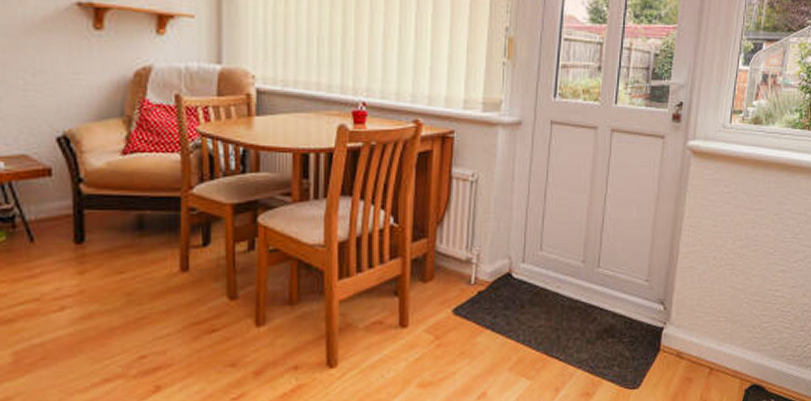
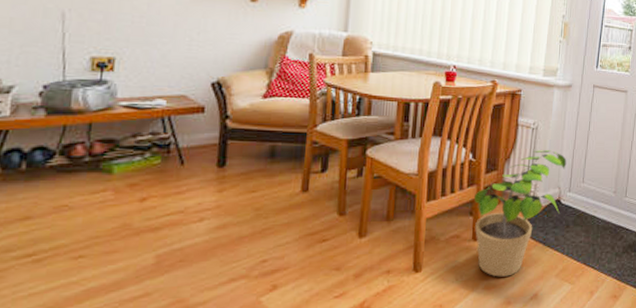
potted plant: none [399,209,518,372] -> present [474,150,567,277]

